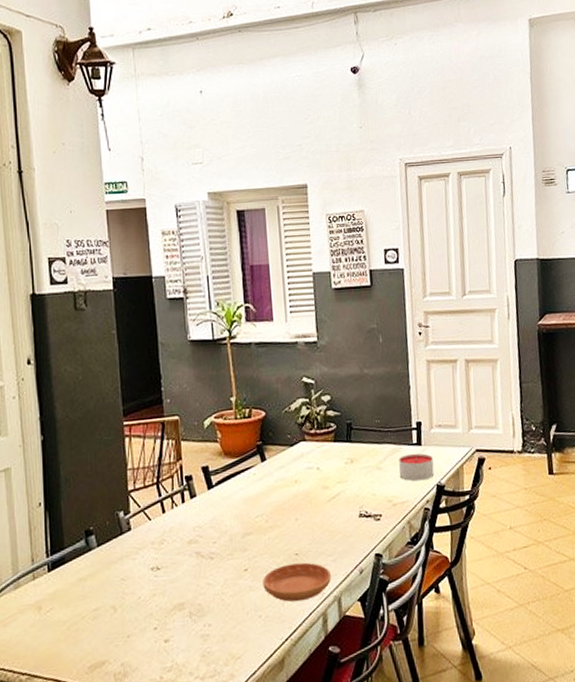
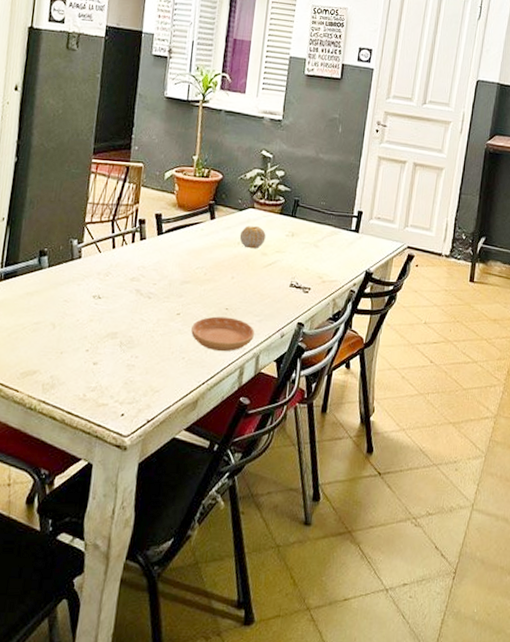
fruit: none [295,459,324,485] -> present [239,226,266,249]
candle: present [398,453,434,482] -> none [333,238,367,265]

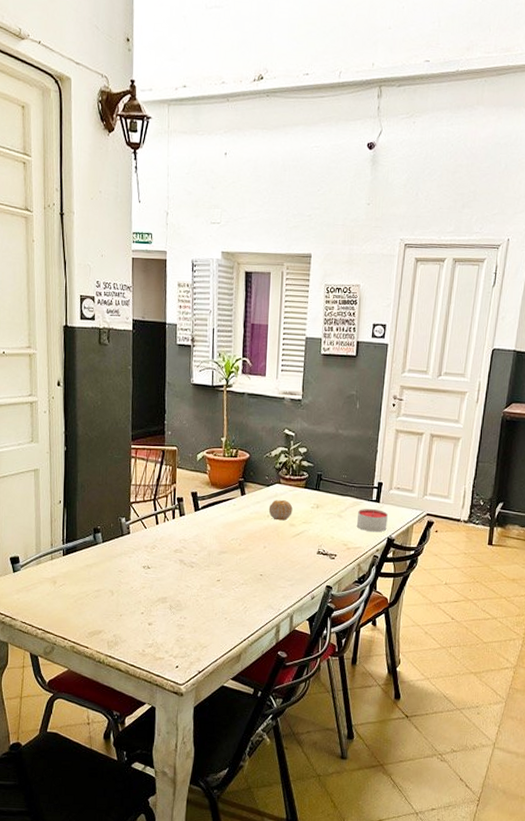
saucer: present [191,316,254,352] -> none [231,582,287,613]
candle: none [333,238,367,265] -> present [356,508,388,533]

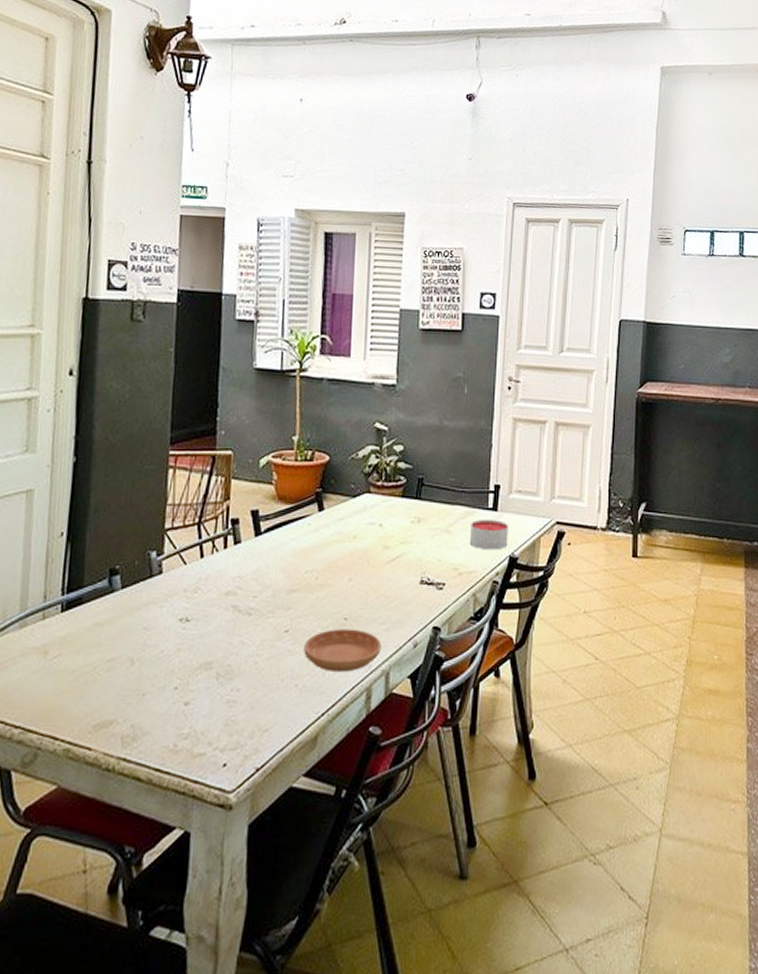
saucer: none [231,582,287,613] -> present [304,629,381,673]
fruit: present [268,500,293,521] -> none [355,515,387,542]

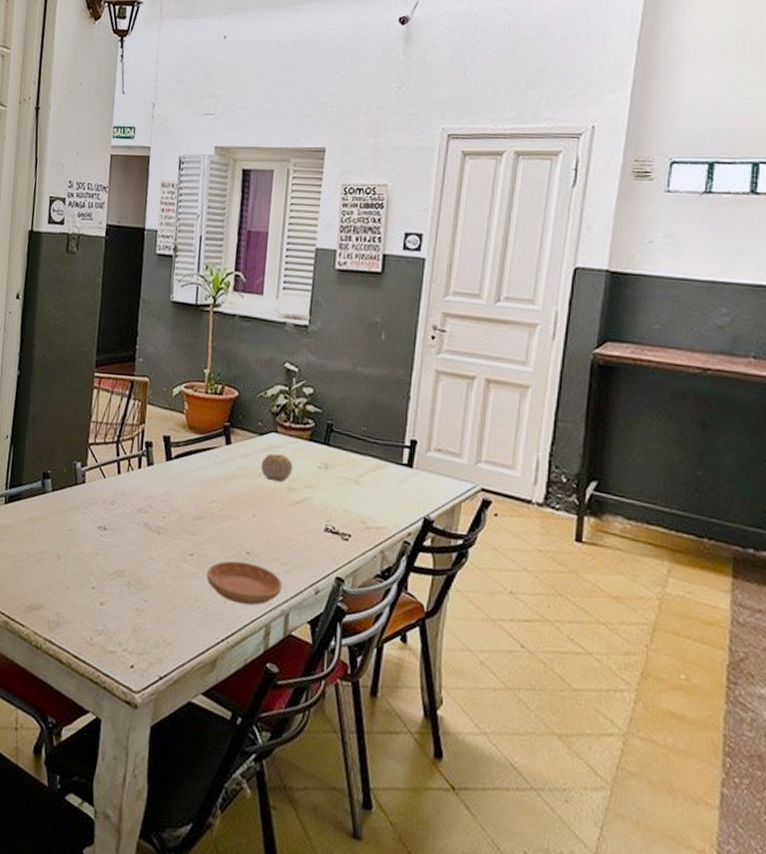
fruit: none [355,515,387,542] -> present [260,453,293,483]
candle: present [469,519,508,550] -> none [379,474,424,510]

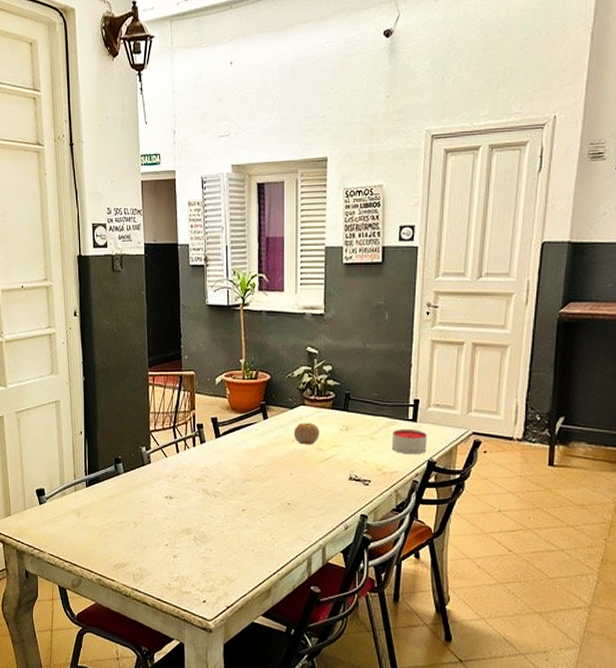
saucer: present [207,560,282,606] -> none [257,511,318,544]
candle: none [379,474,424,510] -> present [391,428,427,455]

